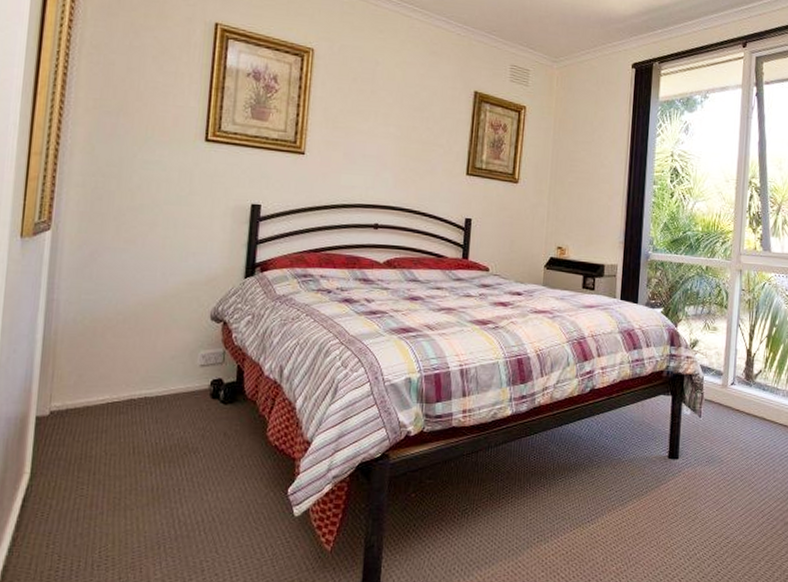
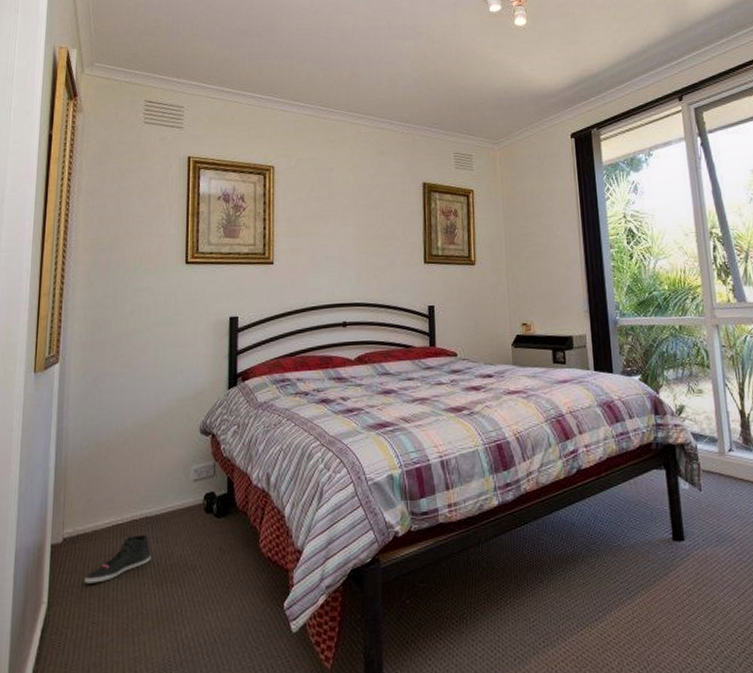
sneaker: none [73,414,149,458] -> present [84,535,151,584]

